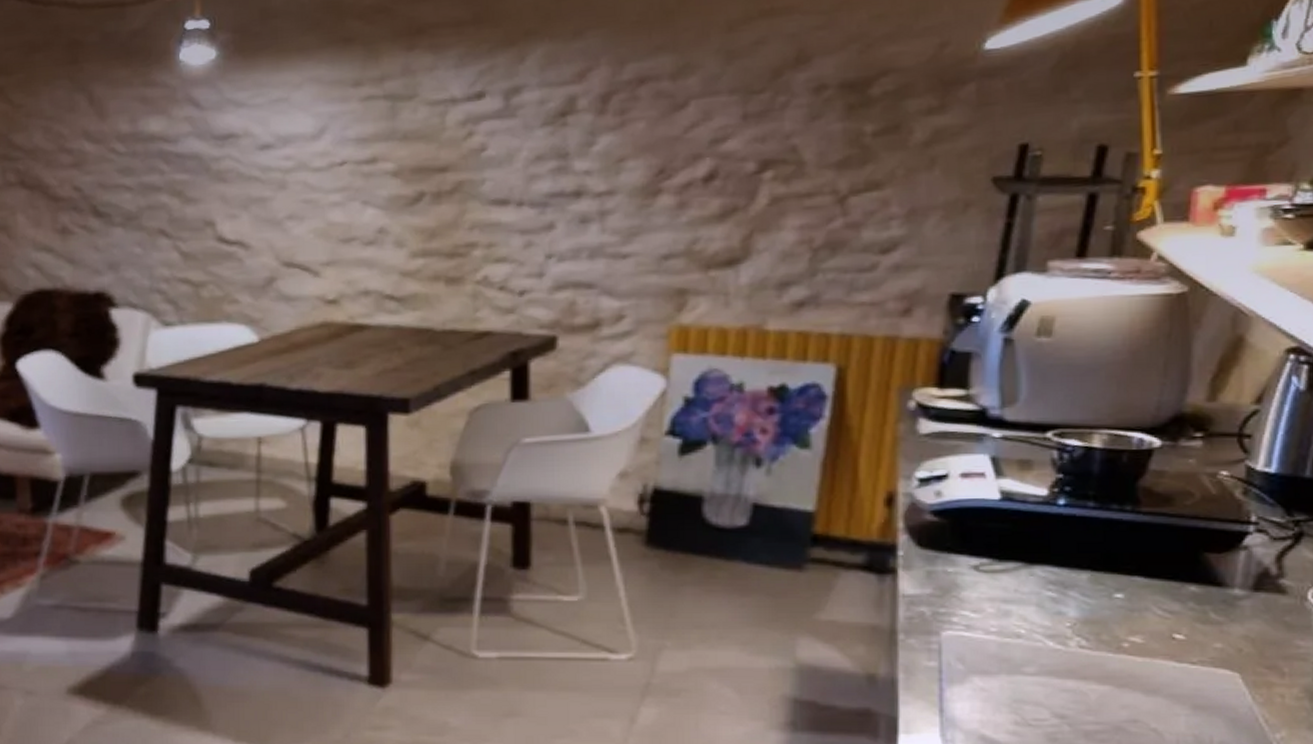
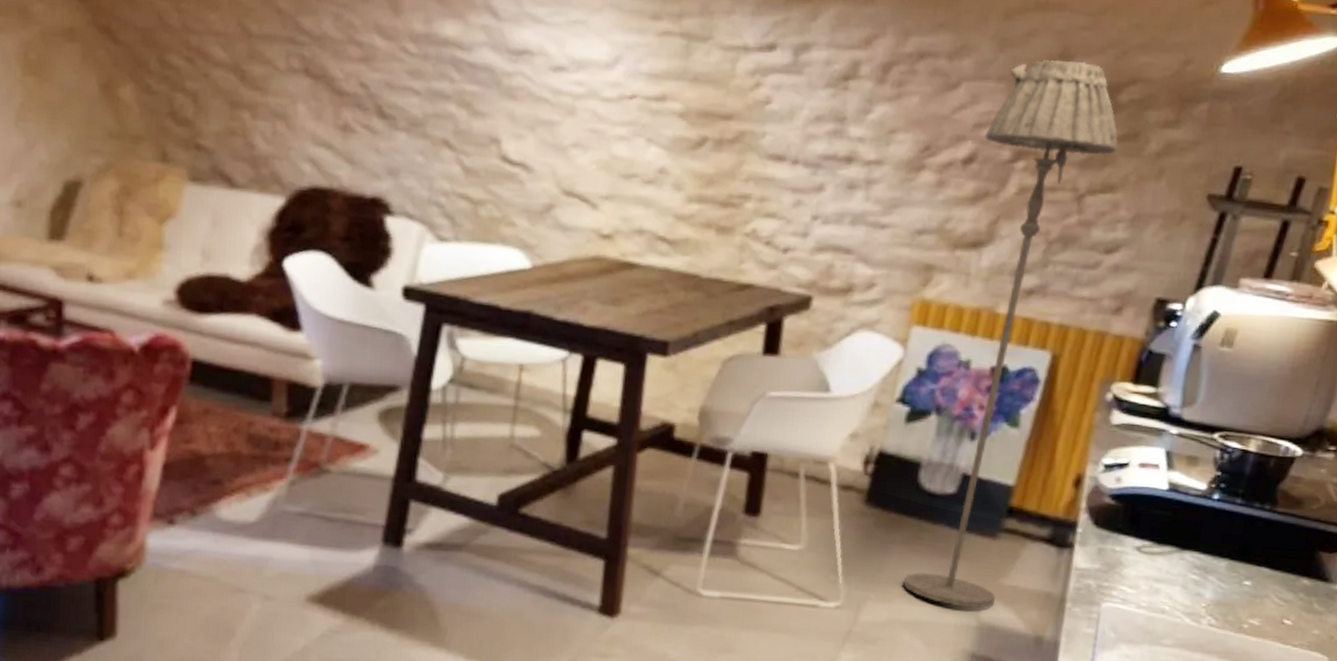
floor lamp: none [701,60,878,649] -> present [902,59,1119,609]

